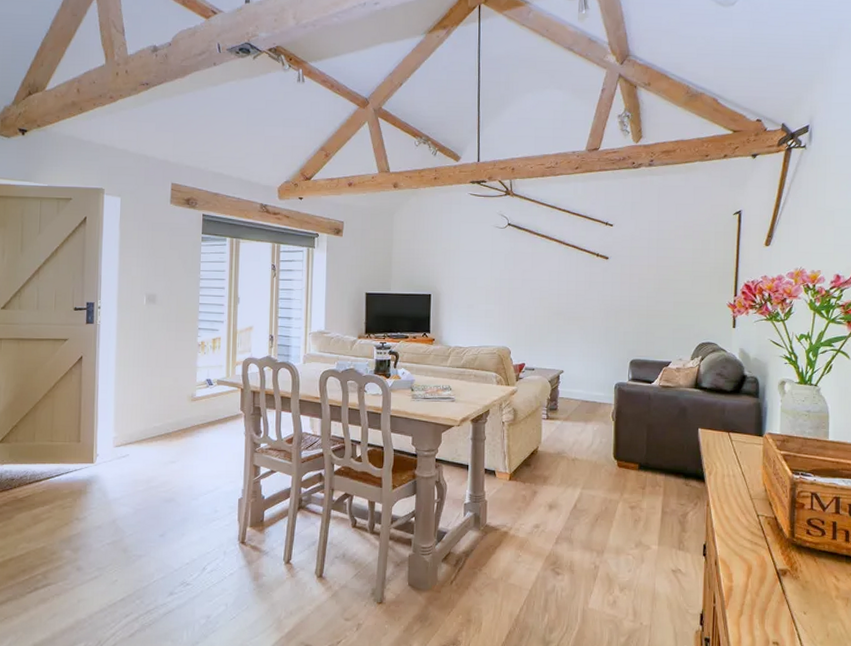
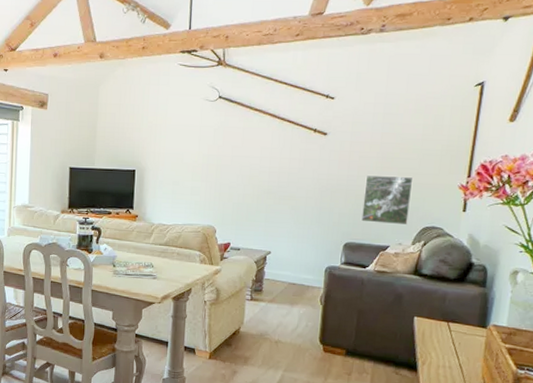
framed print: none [644,296,688,342] -> present [361,175,414,226]

